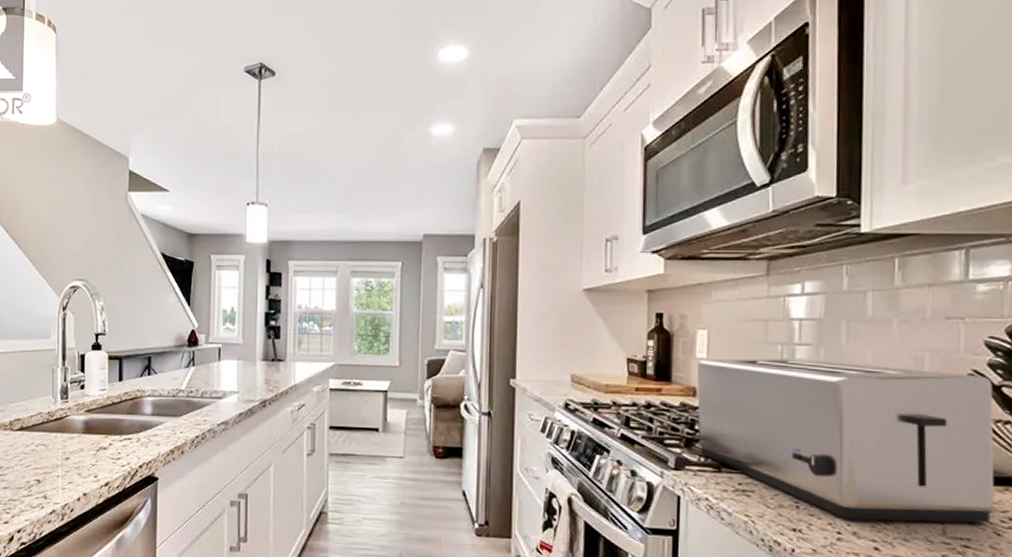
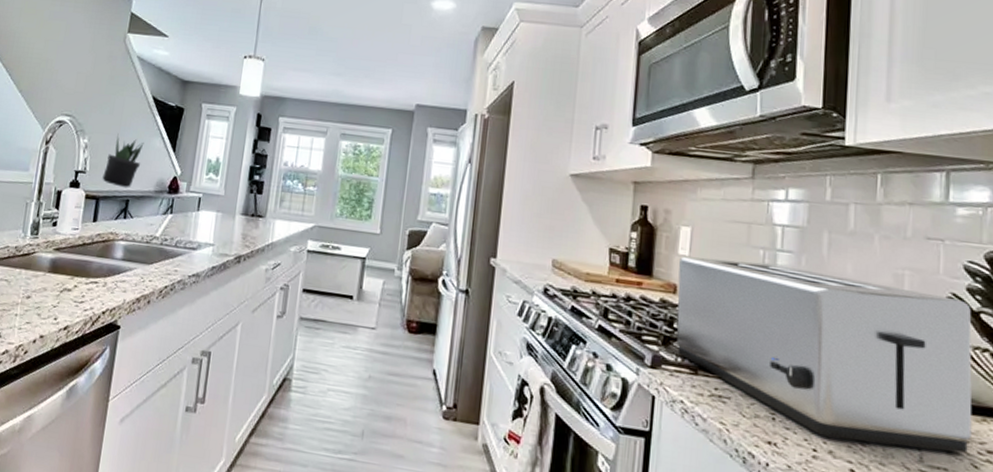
planter: none [122,293,159,346] -> present [102,133,144,188]

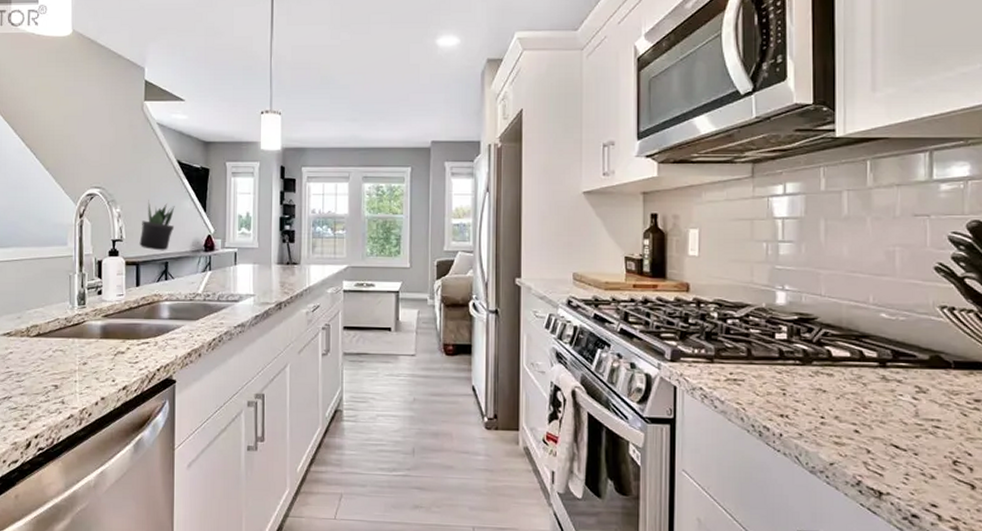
toaster: present [676,256,972,453] -> none [690,255,960,405]

